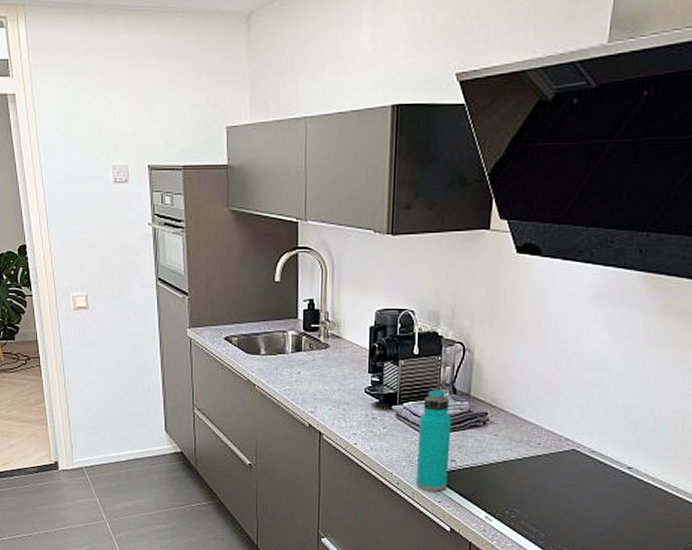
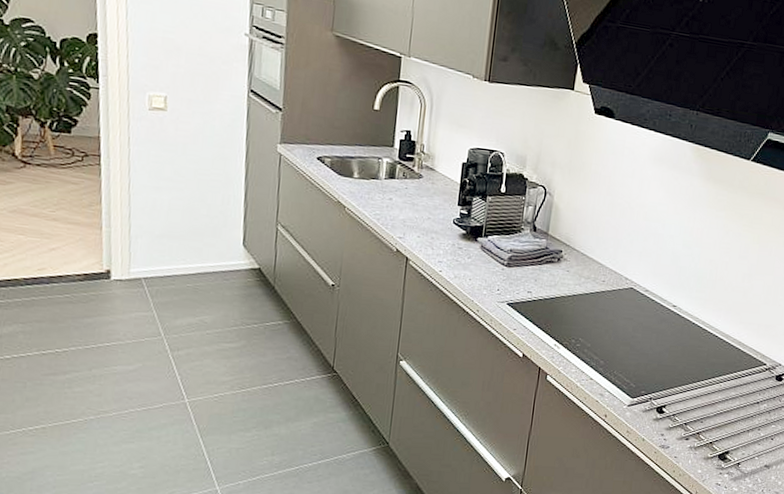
water bottle: present [416,389,452,492] -> none [495,226,531,320]

